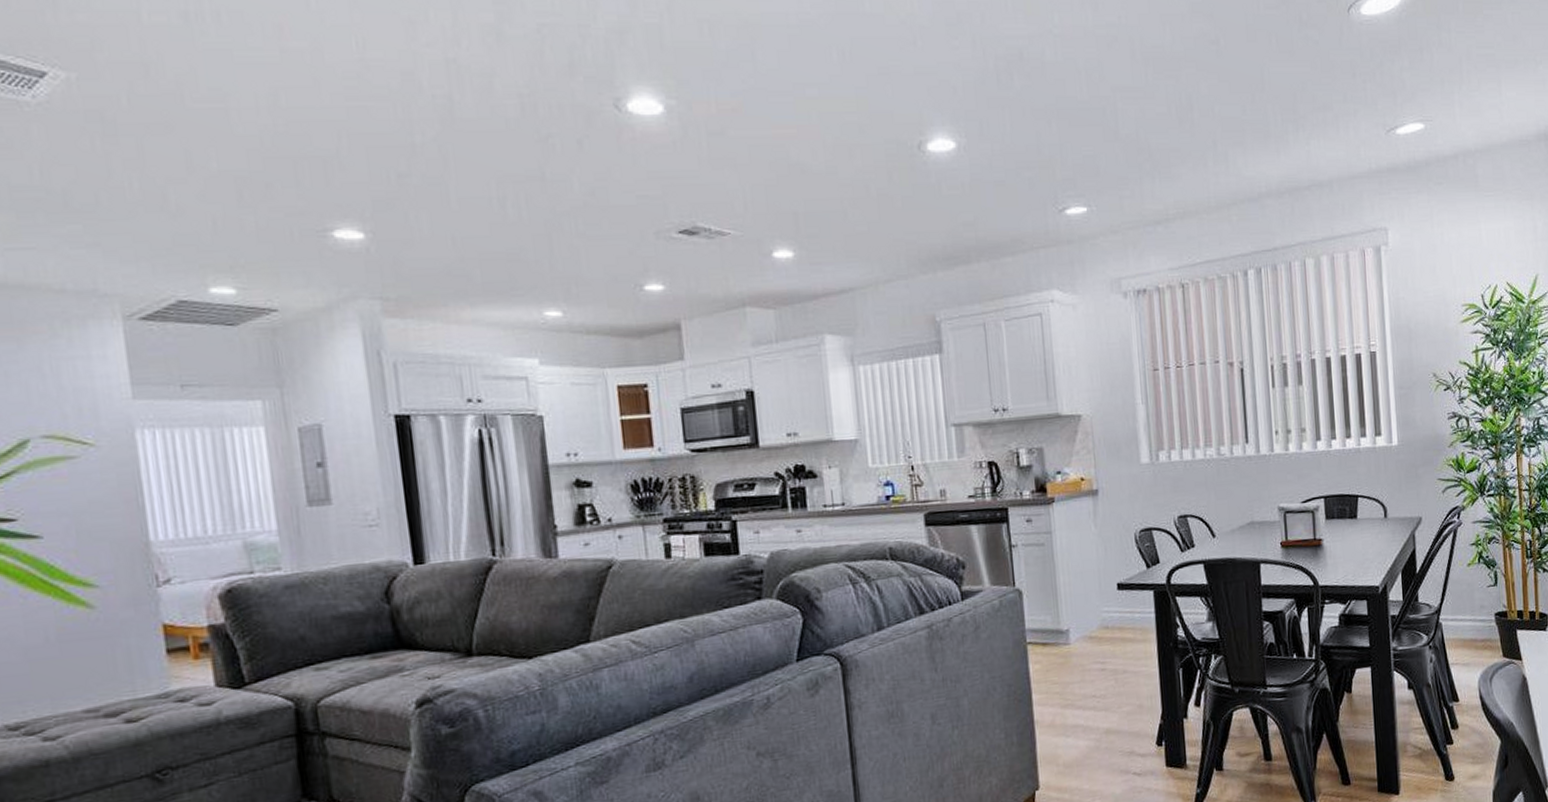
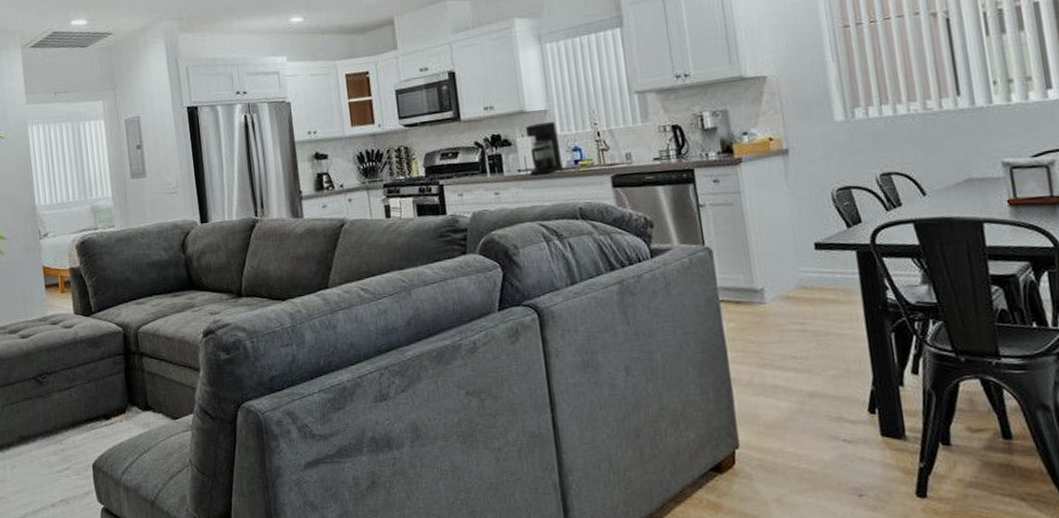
coffee maker: none [834,453,873,512] -> present [526,122,563,176]

